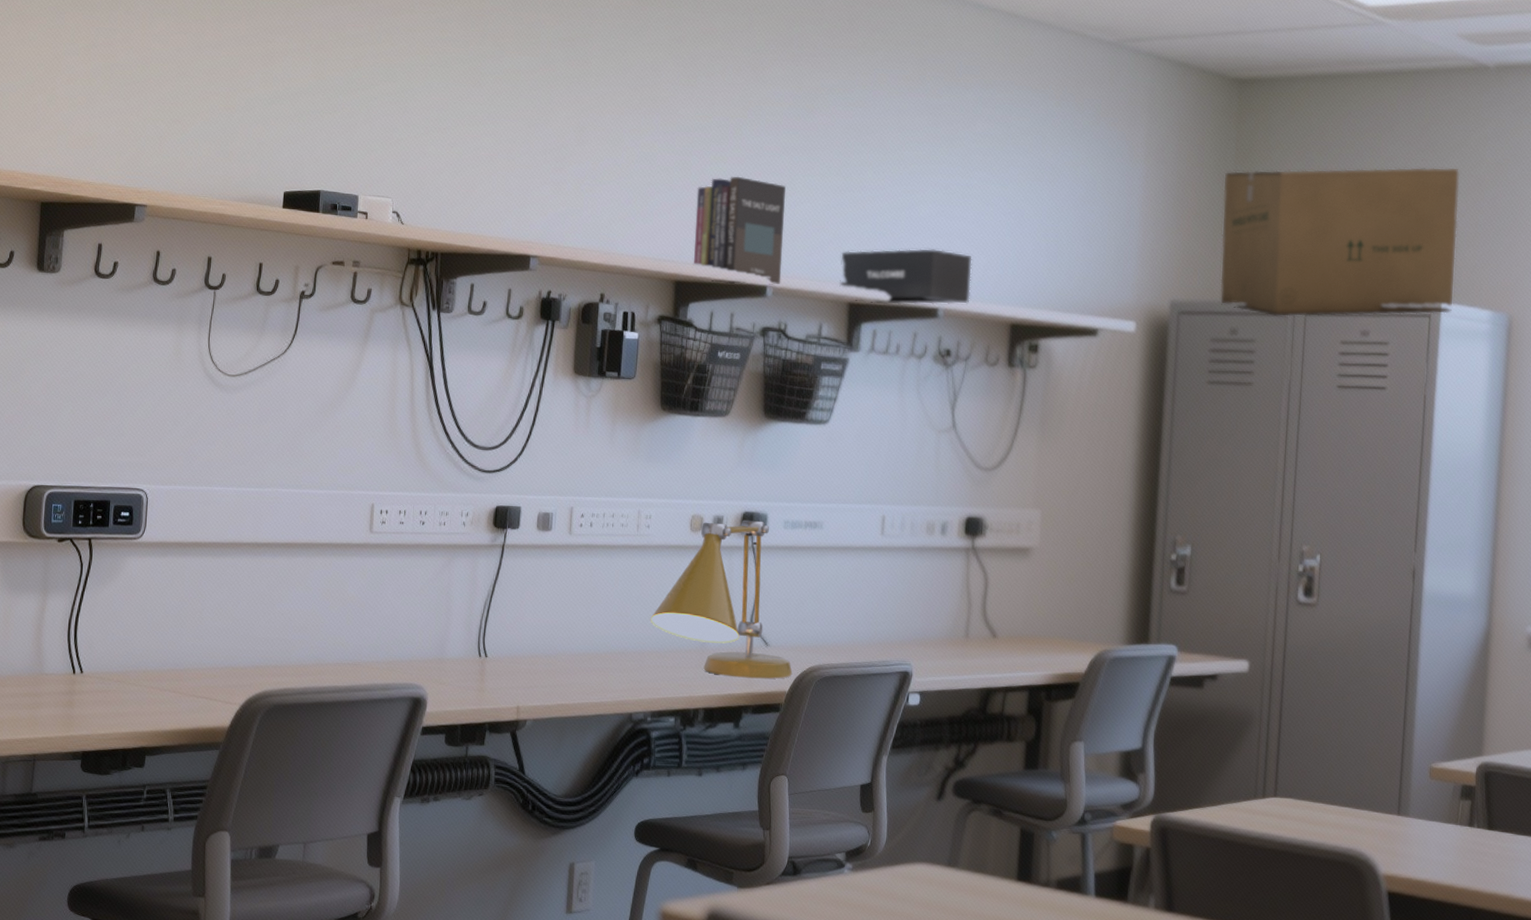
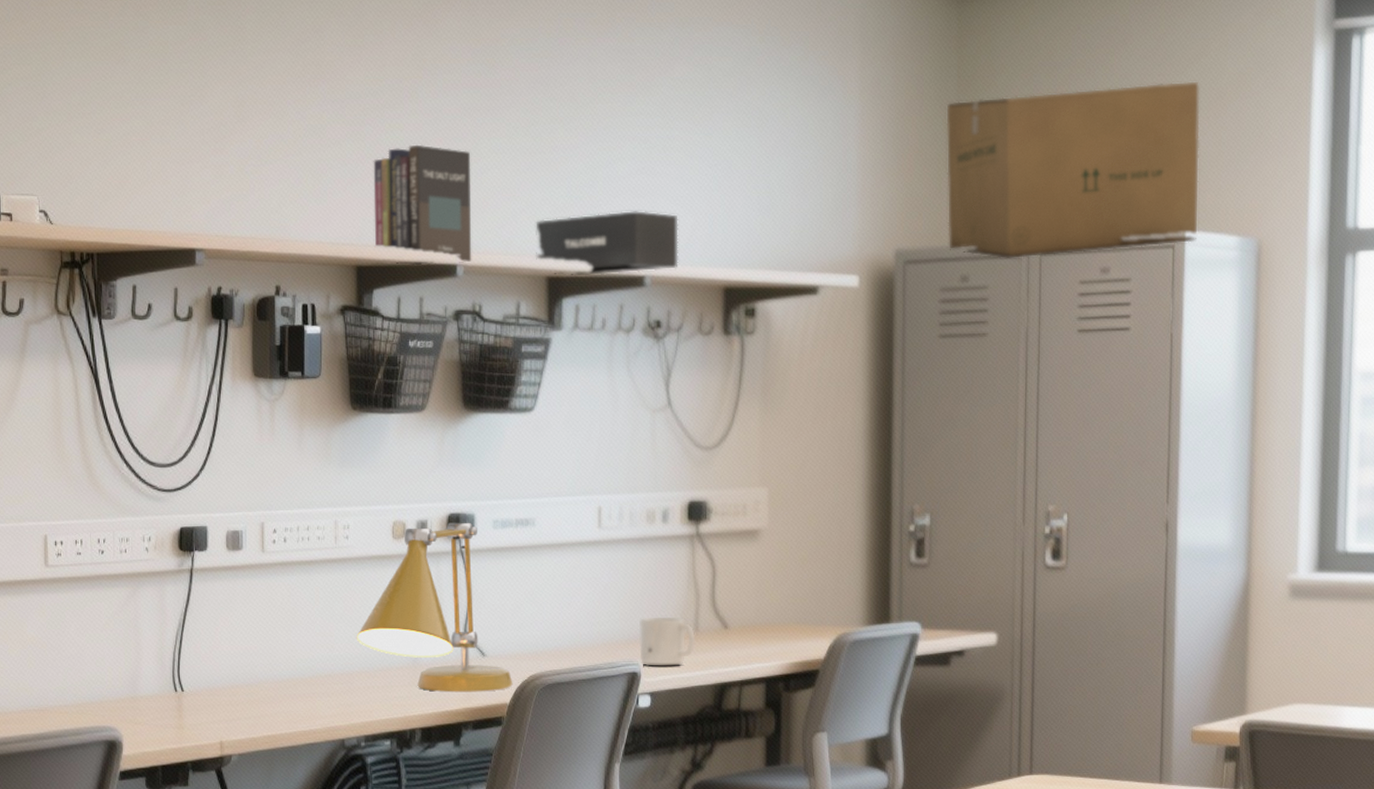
mug: none [912,621,966,669] -> present [638,616,696,667]

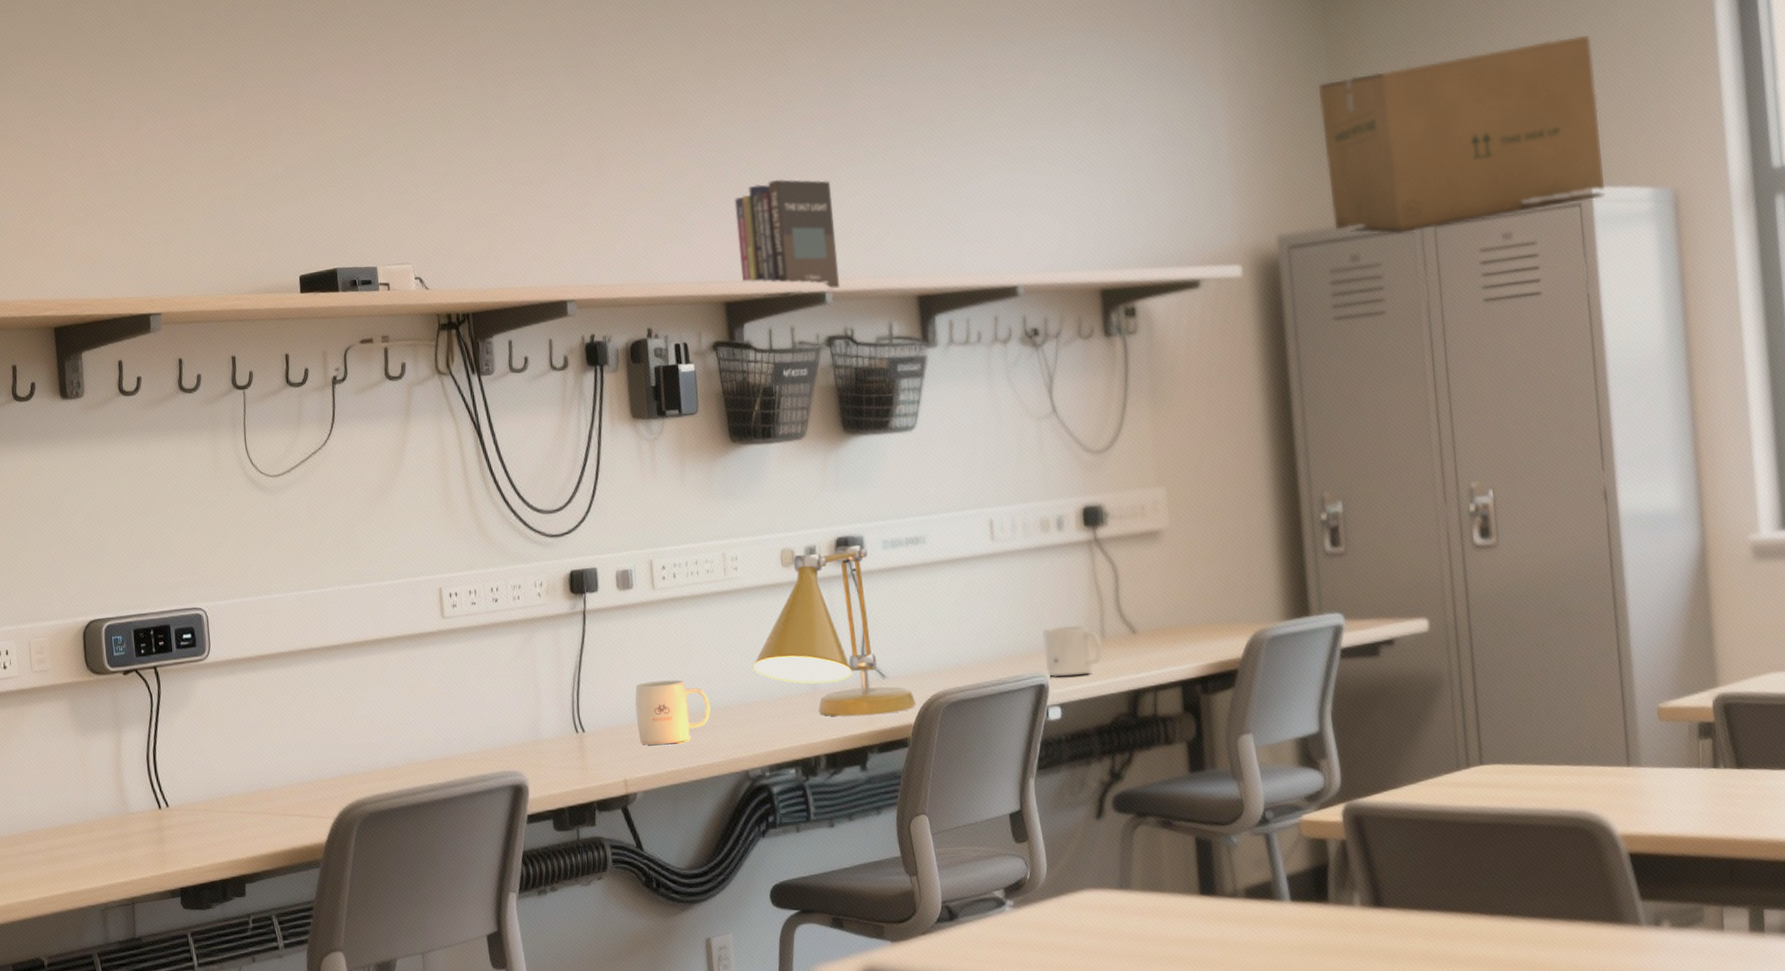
mug: none [236,645,311,709] -> present [634,679,711,746]
box: present [536,211,679,276] -> none [901,221,1051,293]

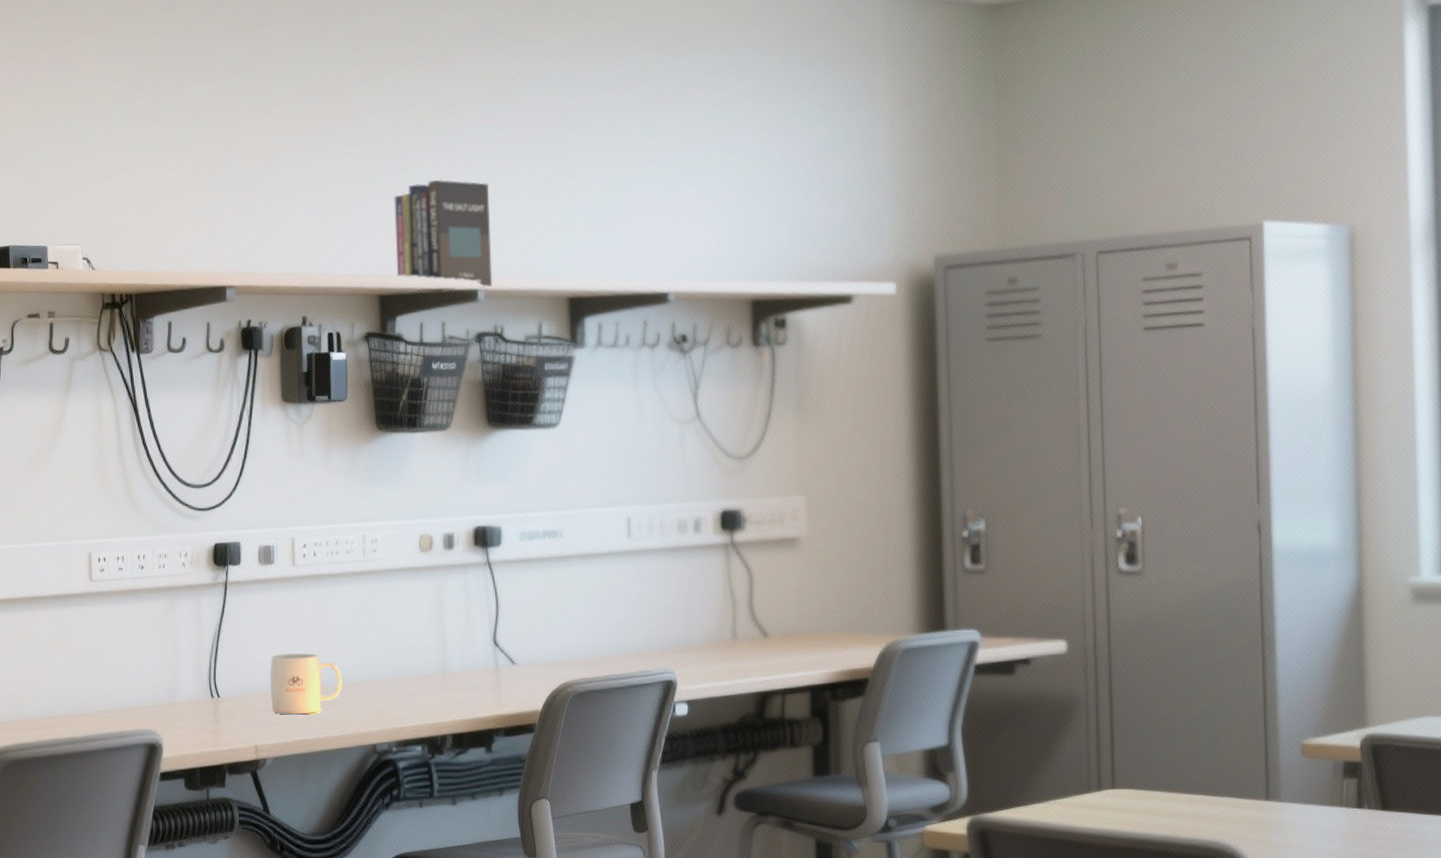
table lamp: present [752,544,917,717] -> none [385,534,545,700]
mug: present [1041,624,1104,678] -> none [672,625,734,675]
box: present [1319,35,1605,234] -> none [985,70,1277,259]

